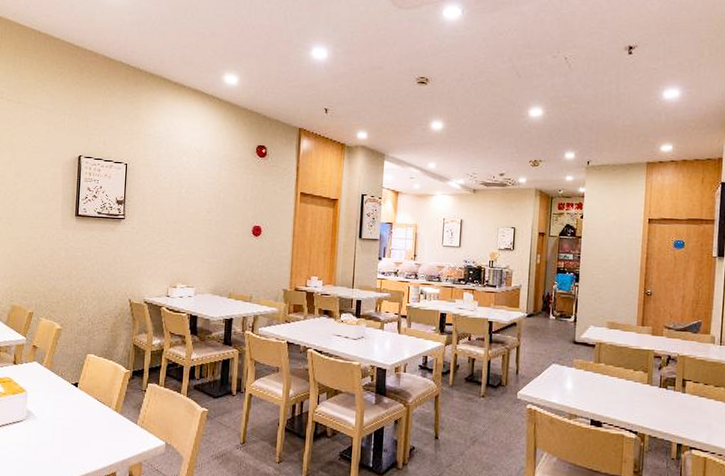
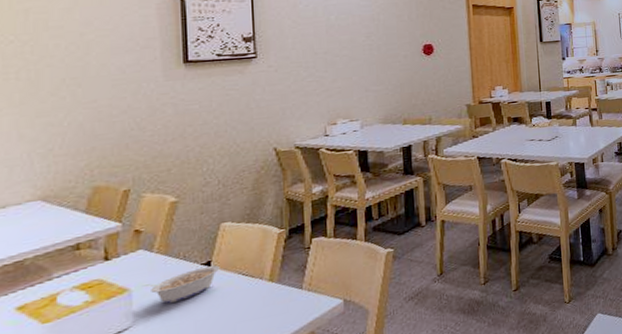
legume: none [33,386,83,409] -> present [141,265,220,304]

